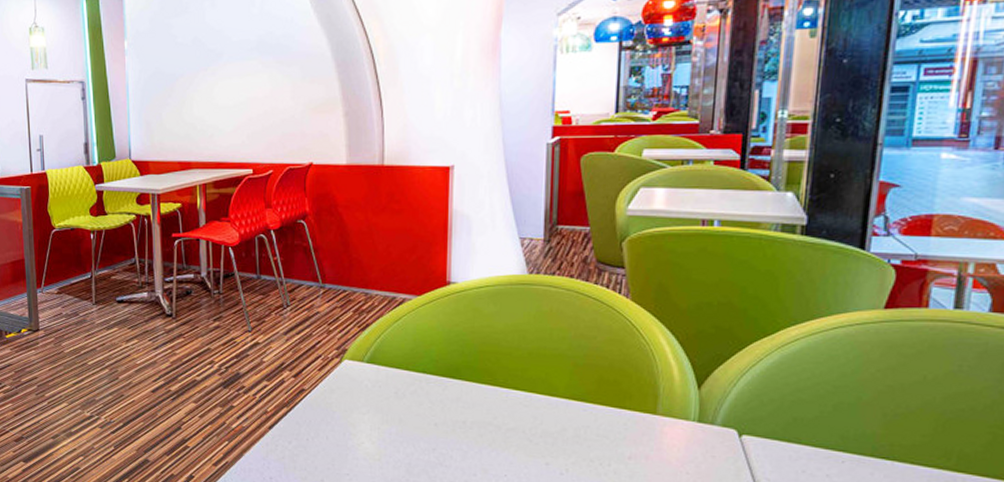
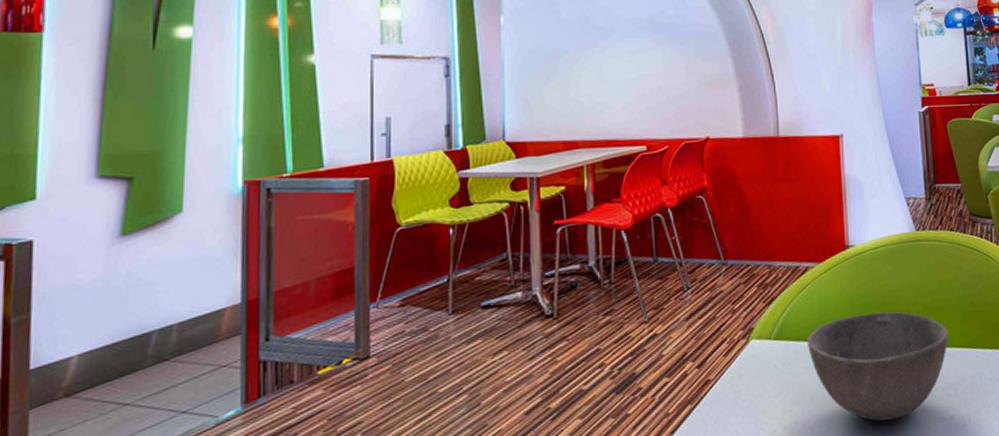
bowl: none [400,351,554,455] -> present [807,311,949,422]

